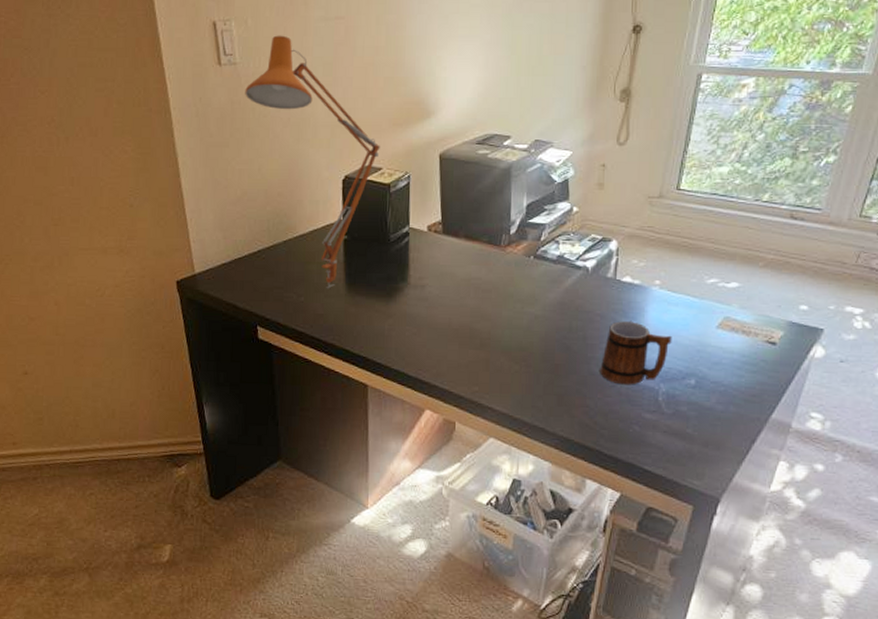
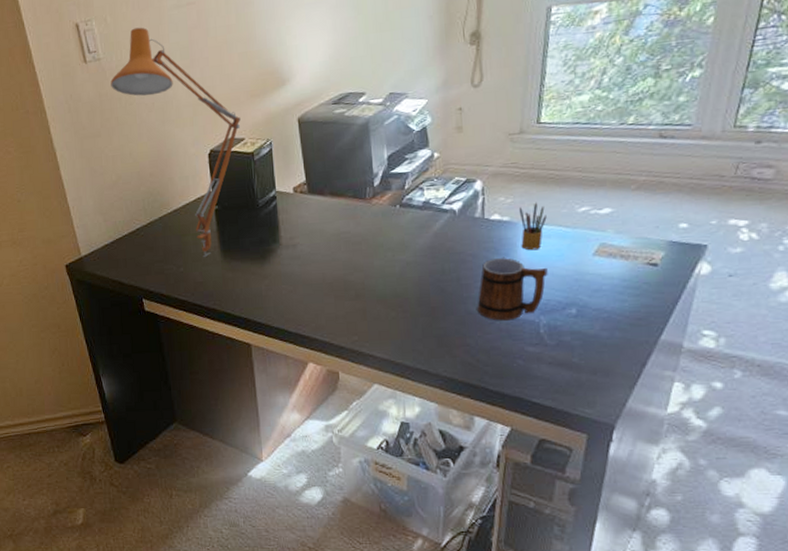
pencil box: none [649,268,676,317] -> present [518,202,547,251]

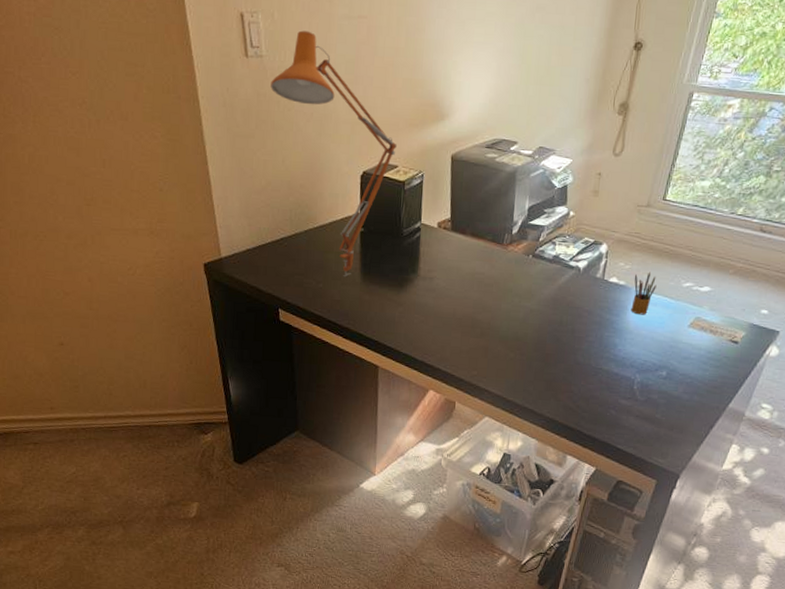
mug: present [477,258,548,321] -> none [584,317,649,375]

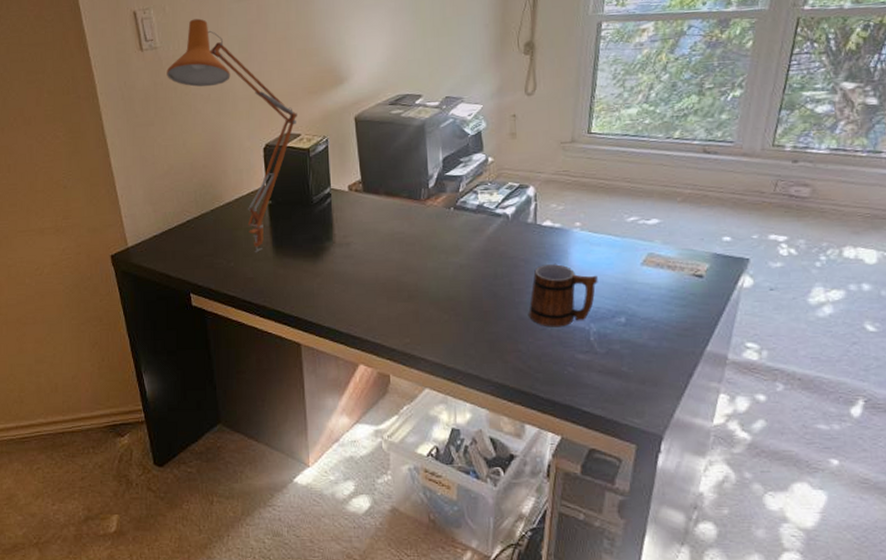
mug: none [584,317,649,375] -> present [529,264,598,327]
pencil box: present [631,272,657,315] -> none [570,210,597,258]

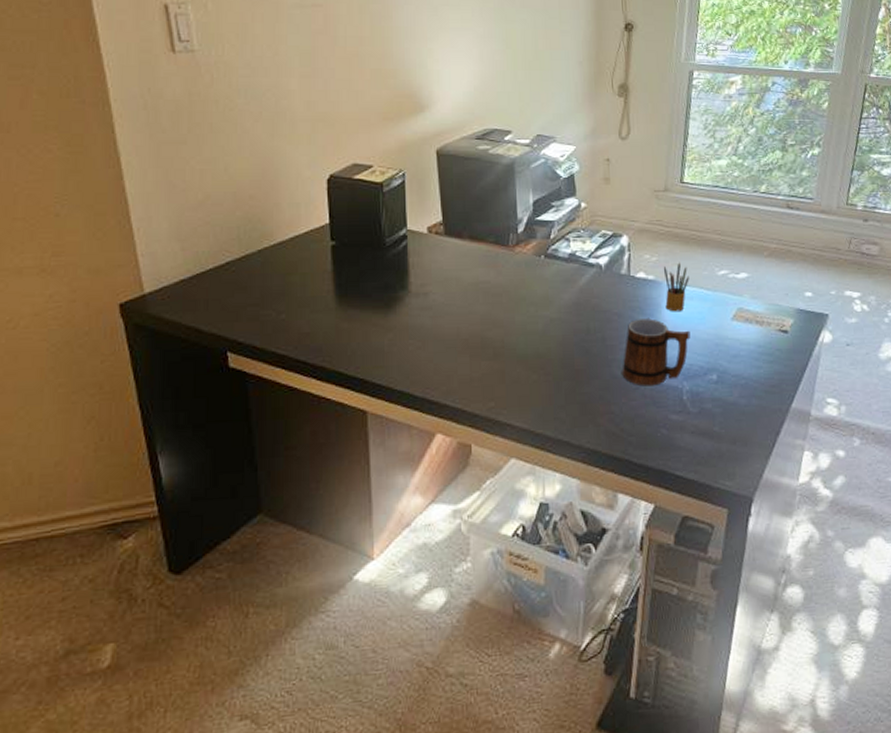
desk lamp: present [166,18,297,252] -> none [206,21,369,302]
pencil box: none [570,210,597,258] -> present [663,262,689,312]

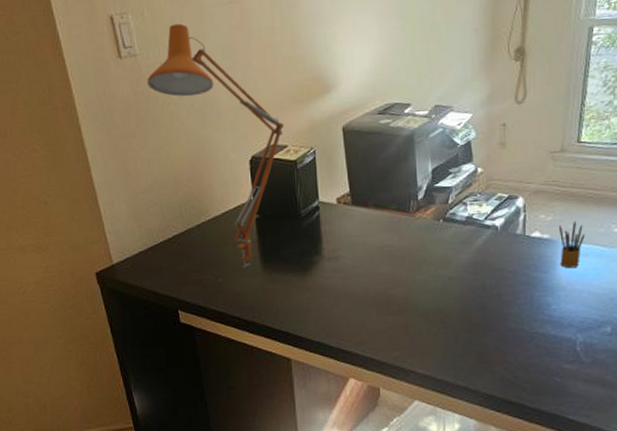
desk lamp: none [206,21,369,302] -> present [147,23,284,267]
mug: present [622,319,691,386] -> none [517,275,585,338]

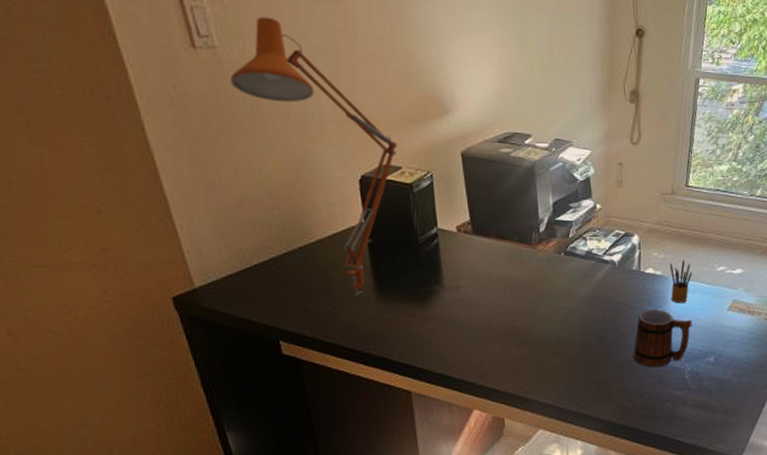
mug: none [517,275,585,338] -> present [633,309,692,368]

